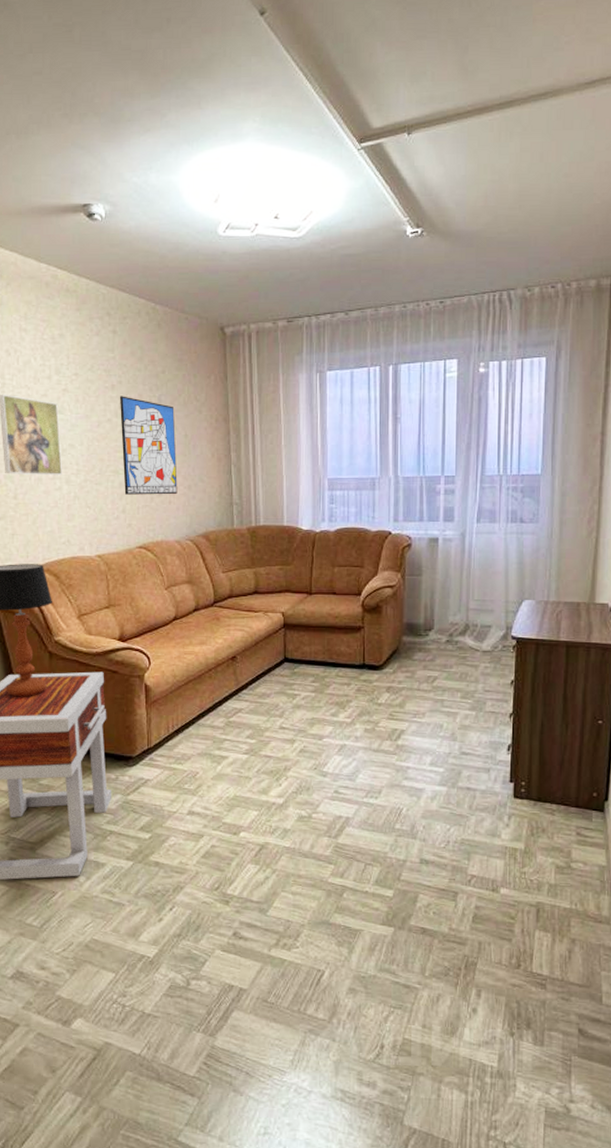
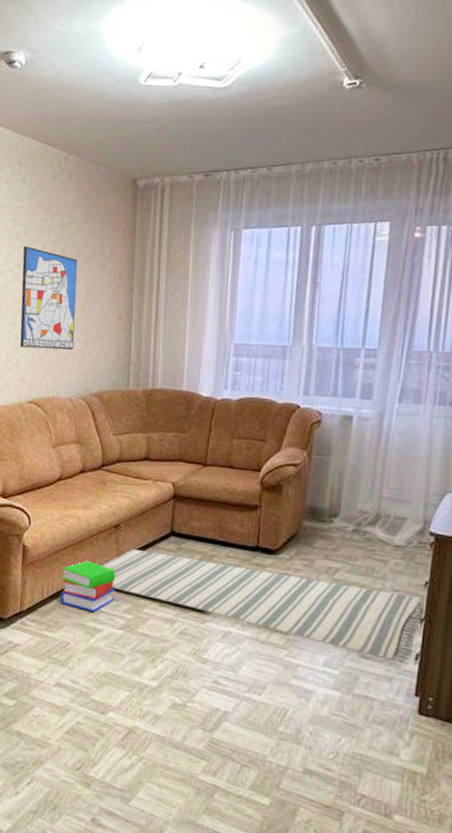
rug: none [185,678,514,755] -> present [62,549,428,664]
book: none [185,694,237,742] -> present [60,561,116,613]

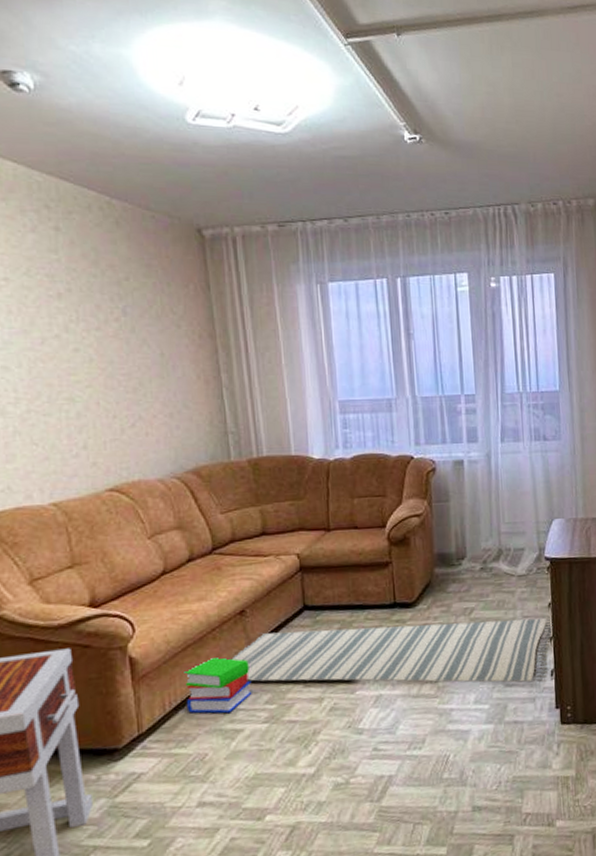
wall art: present [19,246,78,351] -> none [69,306,156,427]

